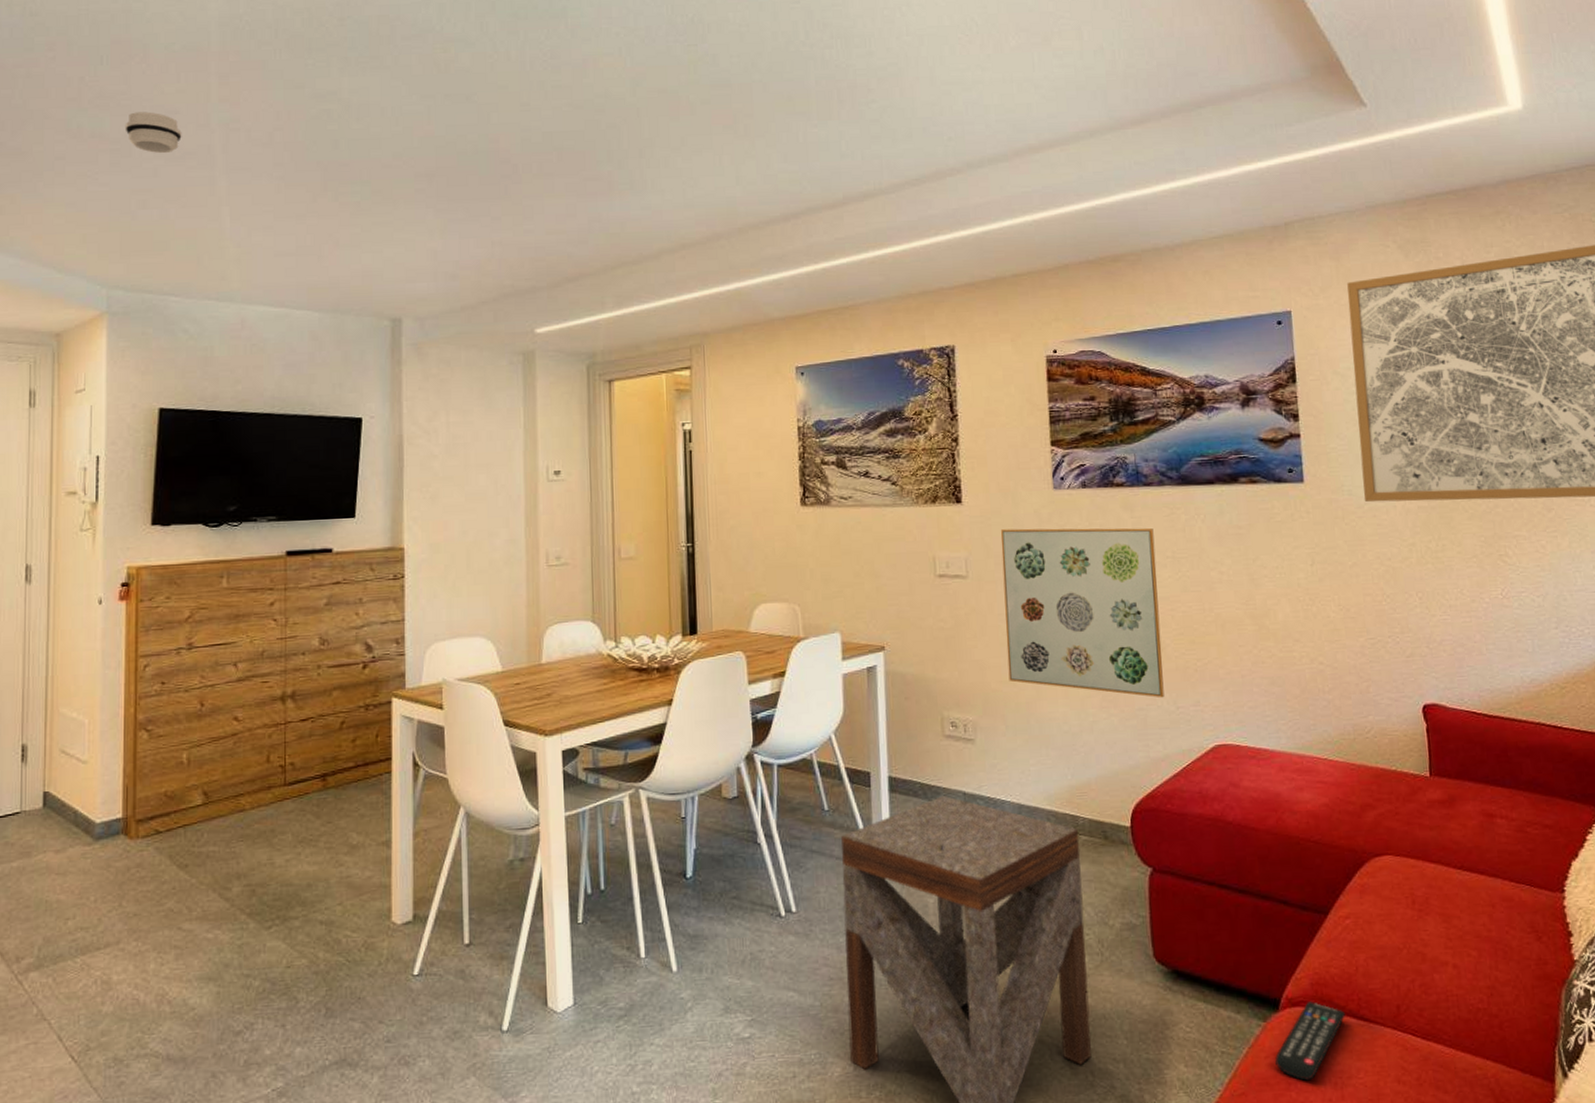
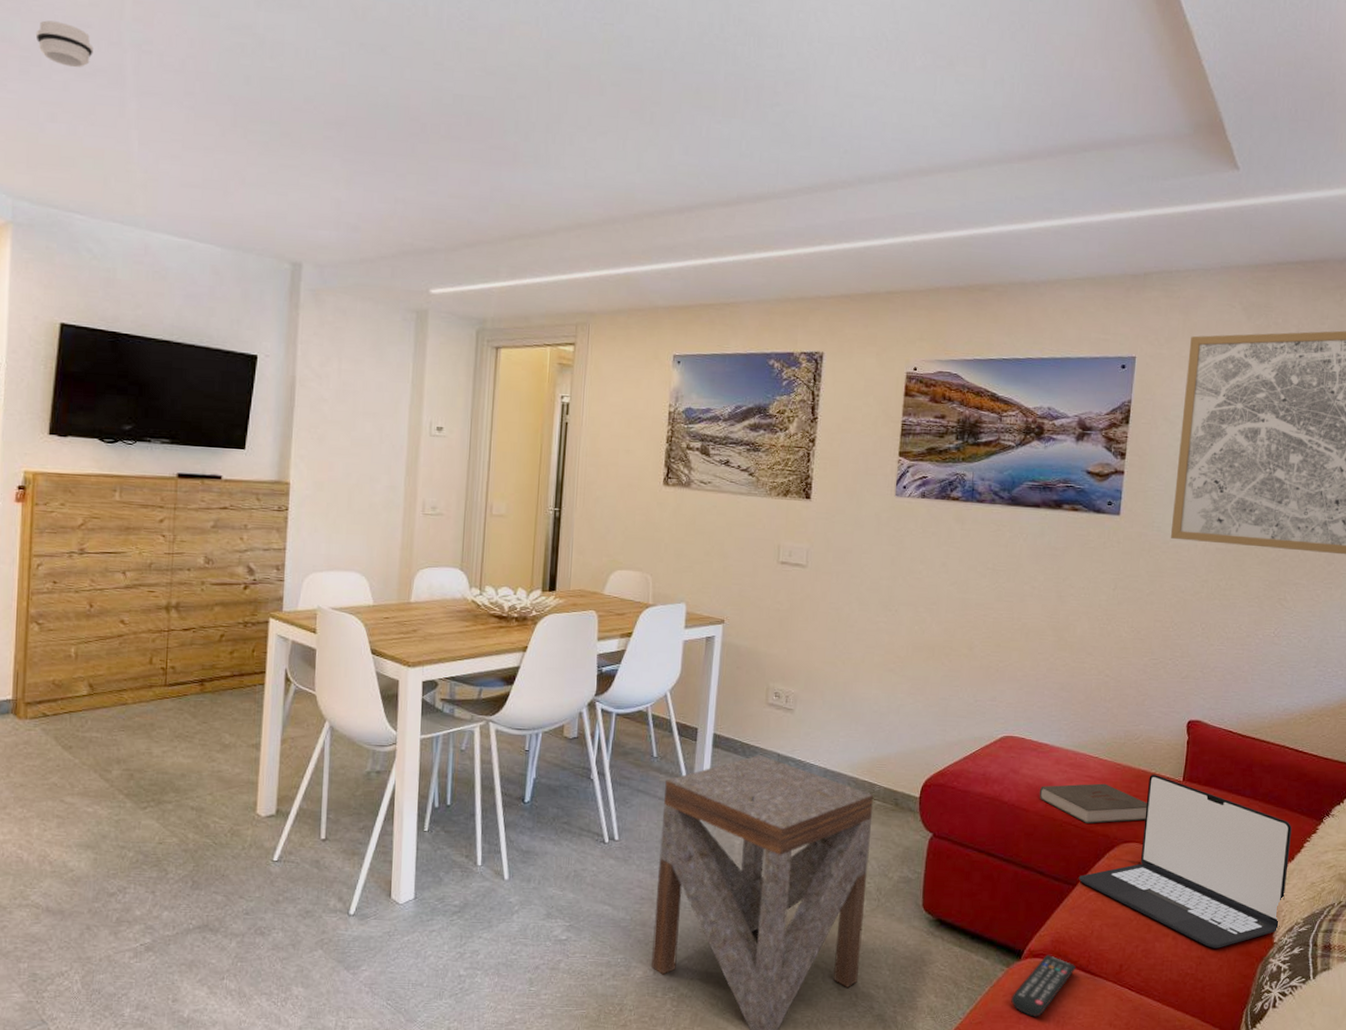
wall art: present [1000,528,1164,698] -> none [831,527,979,691]
book: none [1266,788,1395,838] -> present [1039,783,1147,824]
laptop: none [1329,771,1578,975] -> present [1078,774,1292,948]

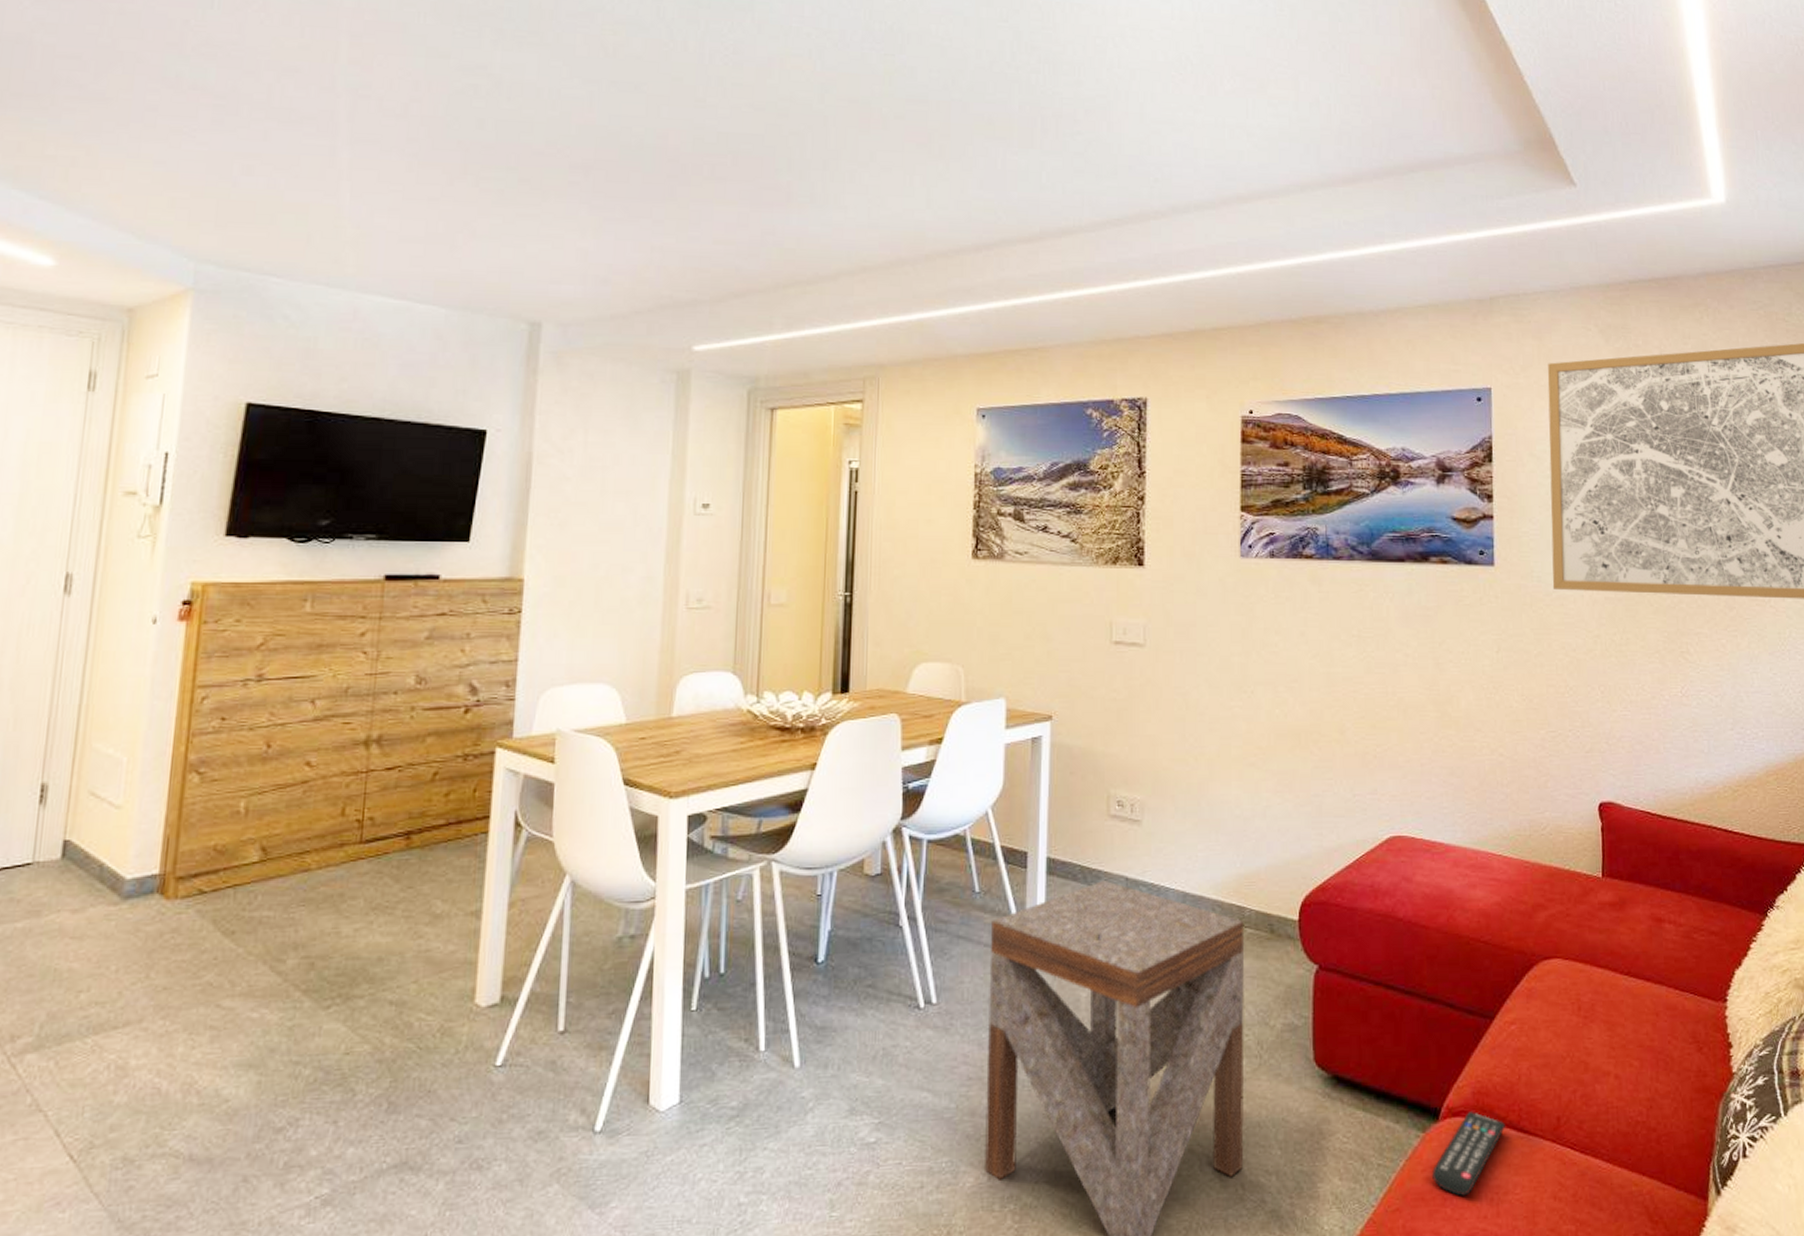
smoke detector: present [35,20,94,68] -> none [233,65,301,116]
book: present [1039,783,1147,824] -> none [1438,887,1565,938]
laptop: present [1078,774,1292,948] -> none [1495,870,1738,1086]

